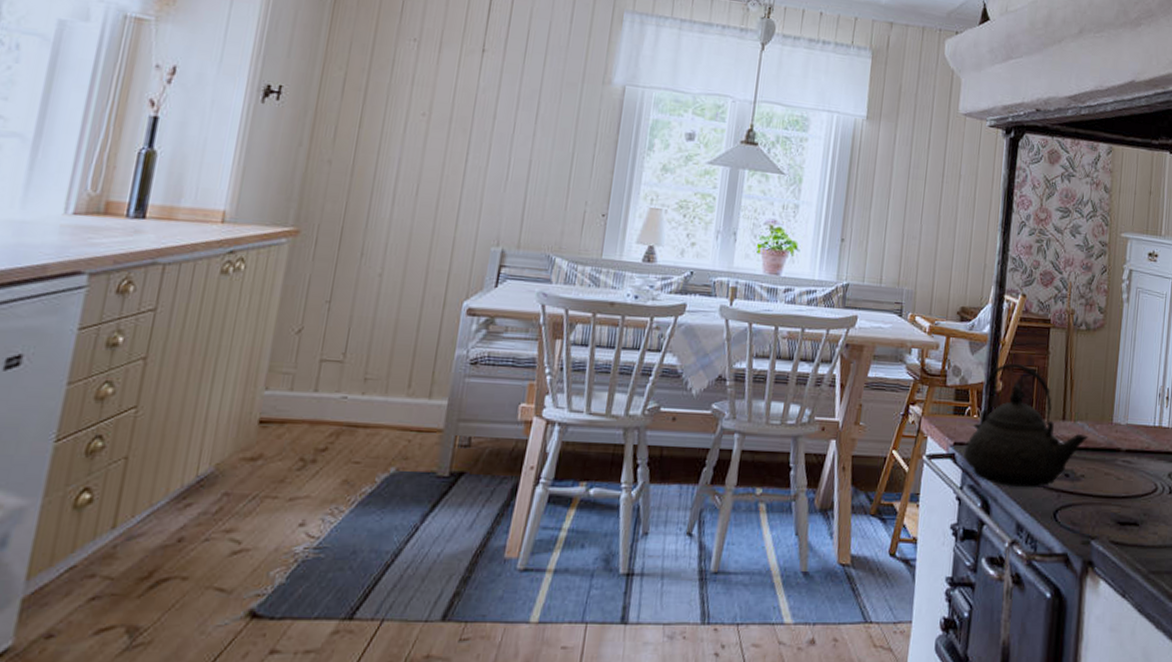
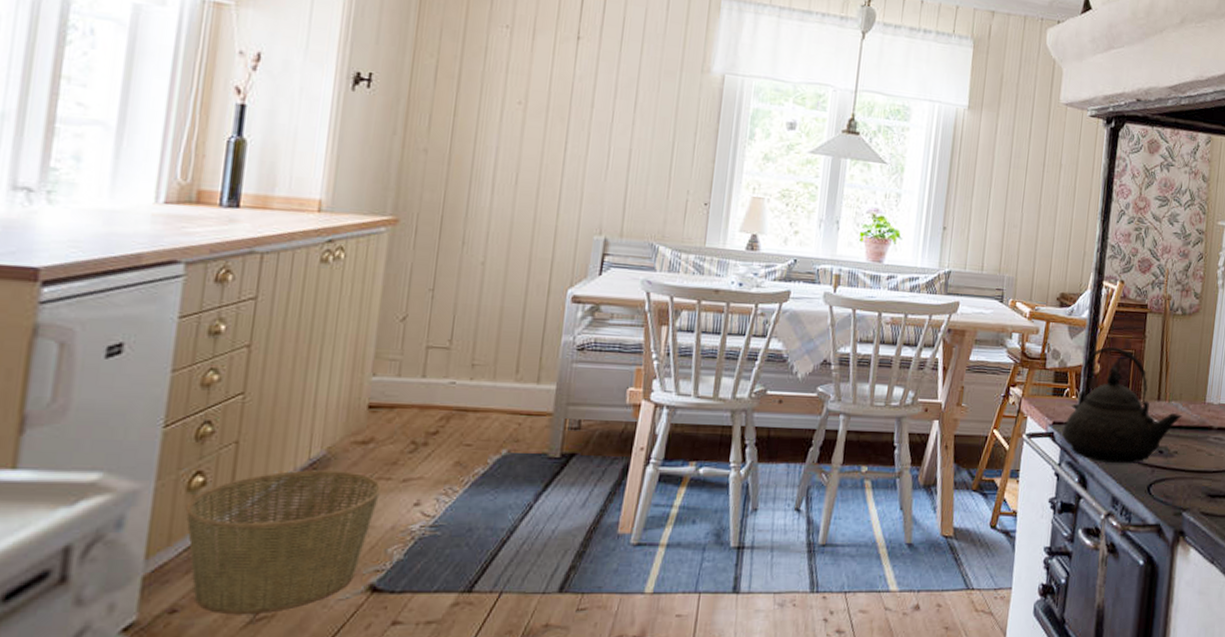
basket: none [70,487,268,640] -> present [185,470,382,614]

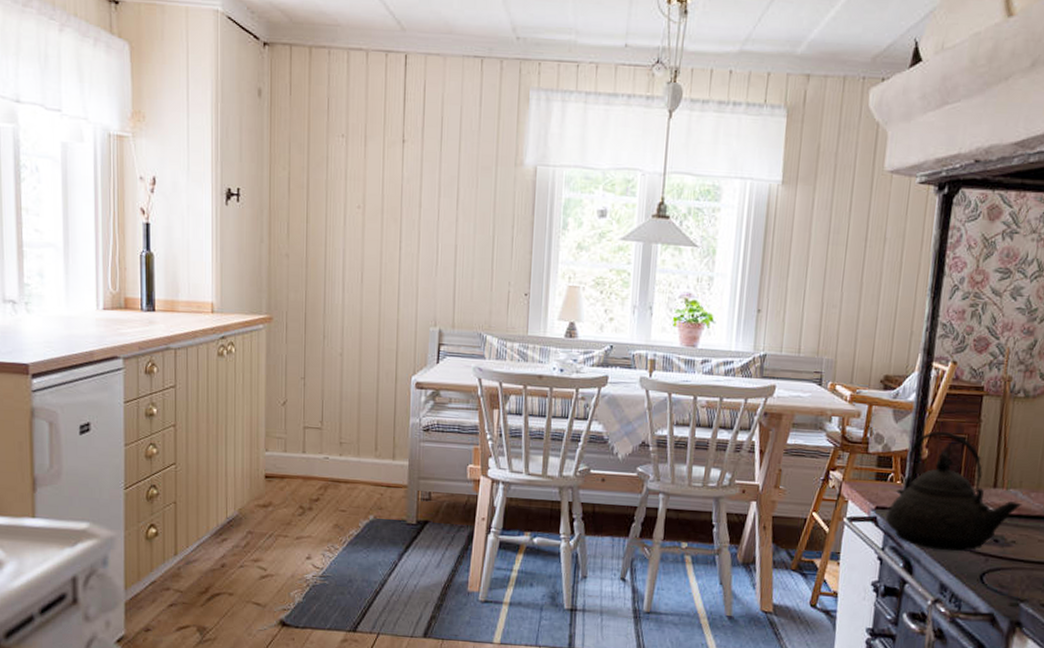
basket: present [185,470,382,614] -> none [146,526,282,636]

